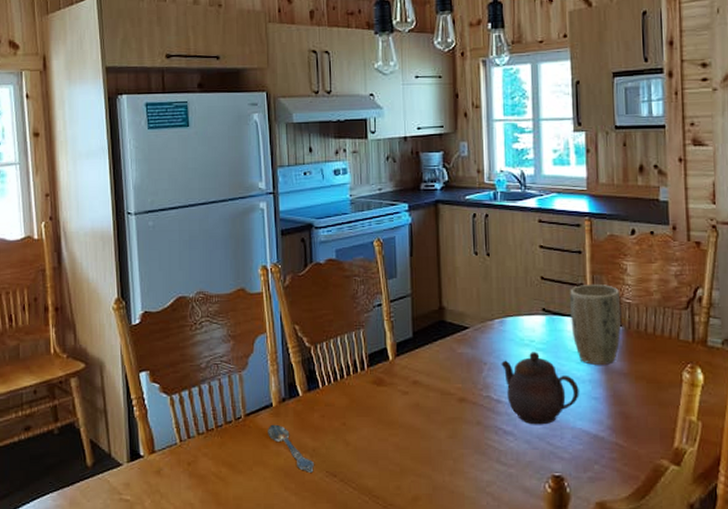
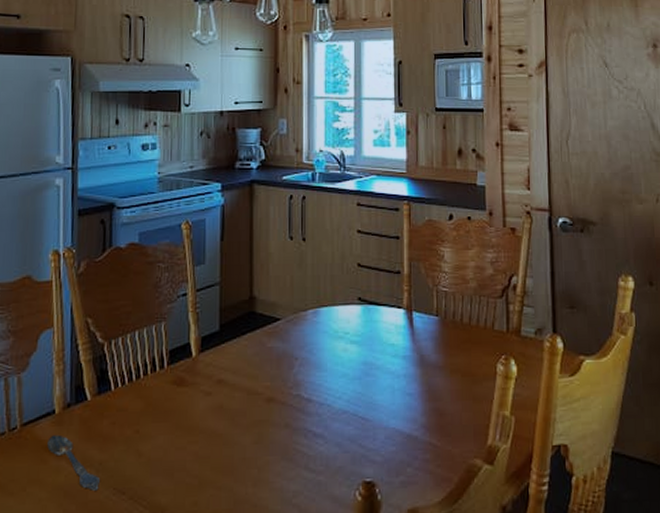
teapot: present [501,352,579,425] -> none [313,345,394,426]
plant pot: present [570,285,622,365] -> none [387,272,438,358]

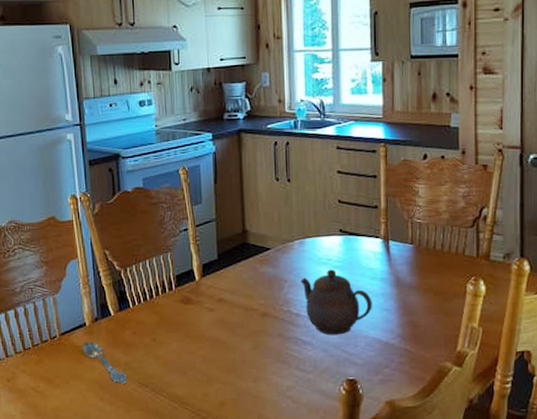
teapot: none [313,345,394,426] -> present [300,269,372,335]

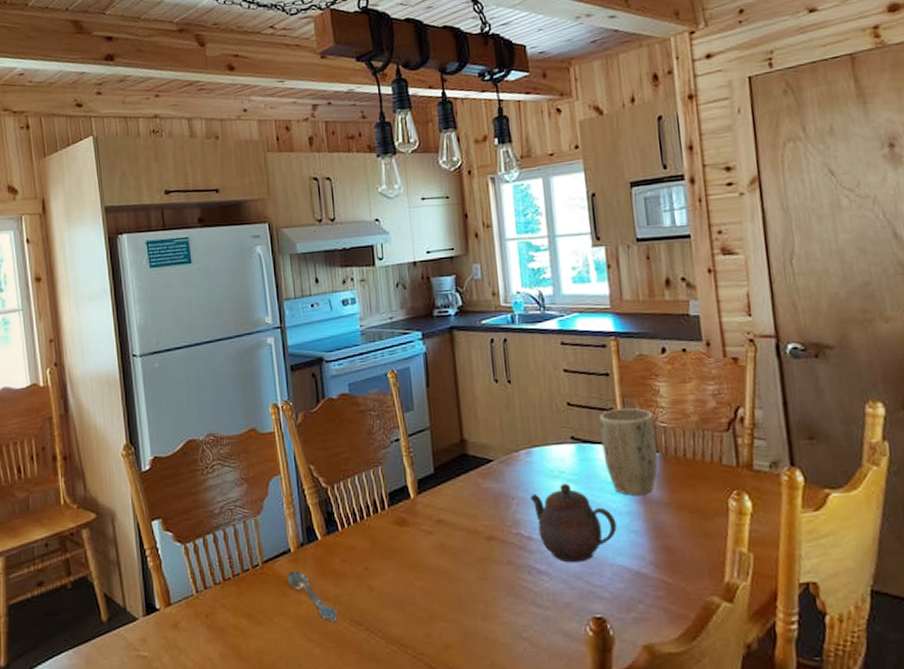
plant pot: none [365,206,413,280] -> present [599,408,658,495]

